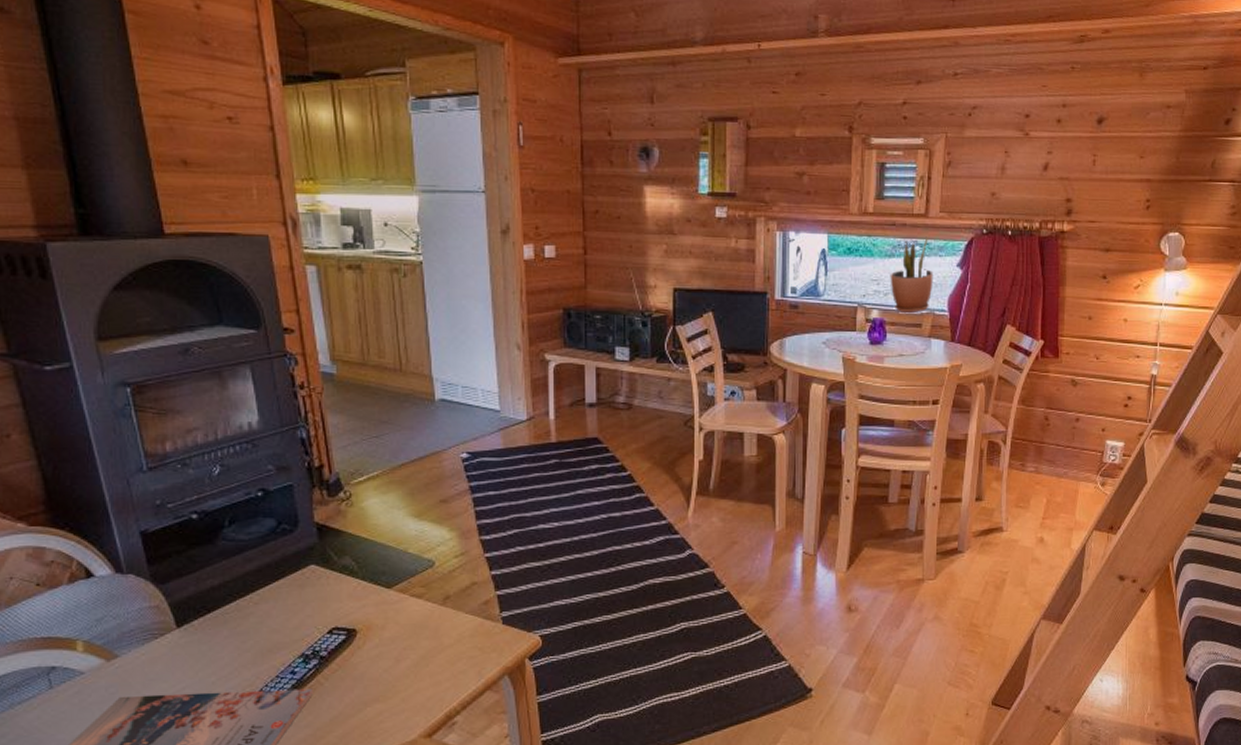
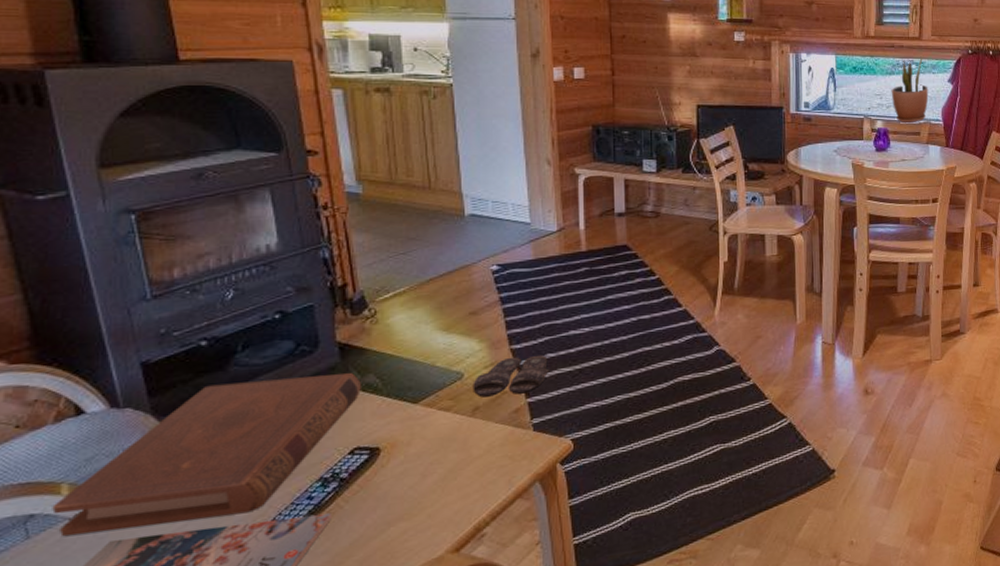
book: none [70,554,338,690] -> present [52,373,361,537]
slippers: none [443,547,518,587] -> present [473,354,549,397]

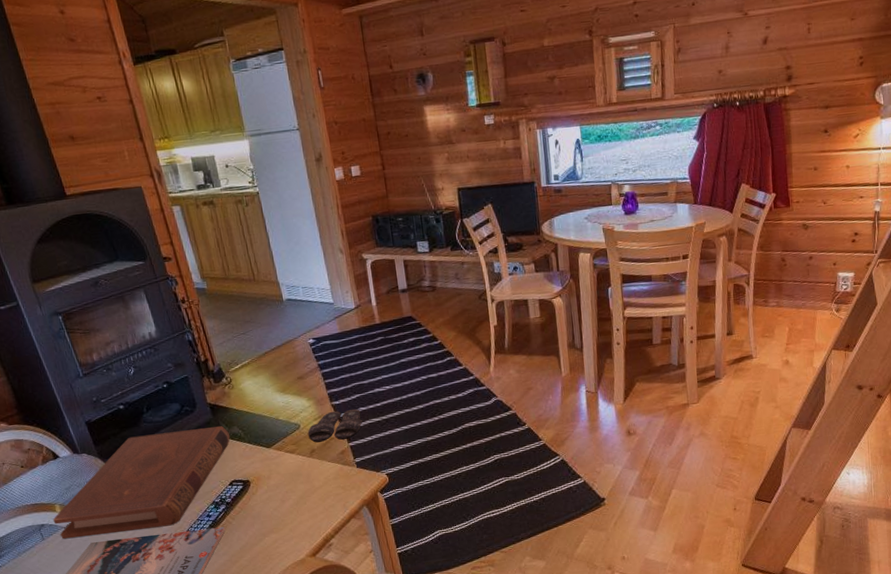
potted plant: present [891,55,929,124] -> none [636,115,675,186]

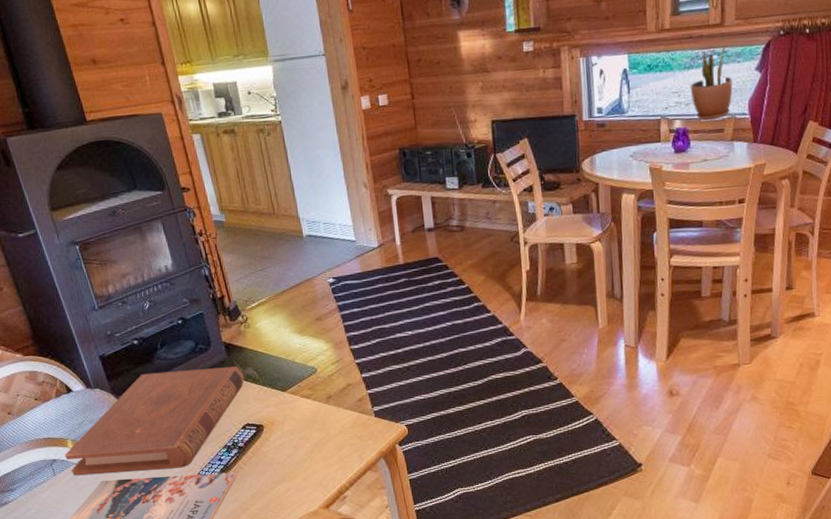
slippers: present [307,408,363,443] -> none [324,354,383,388]
potted plant: none [636,115,675,186] -> present [690,43,733,121]

